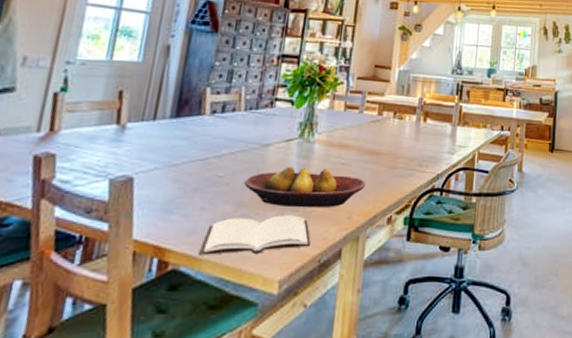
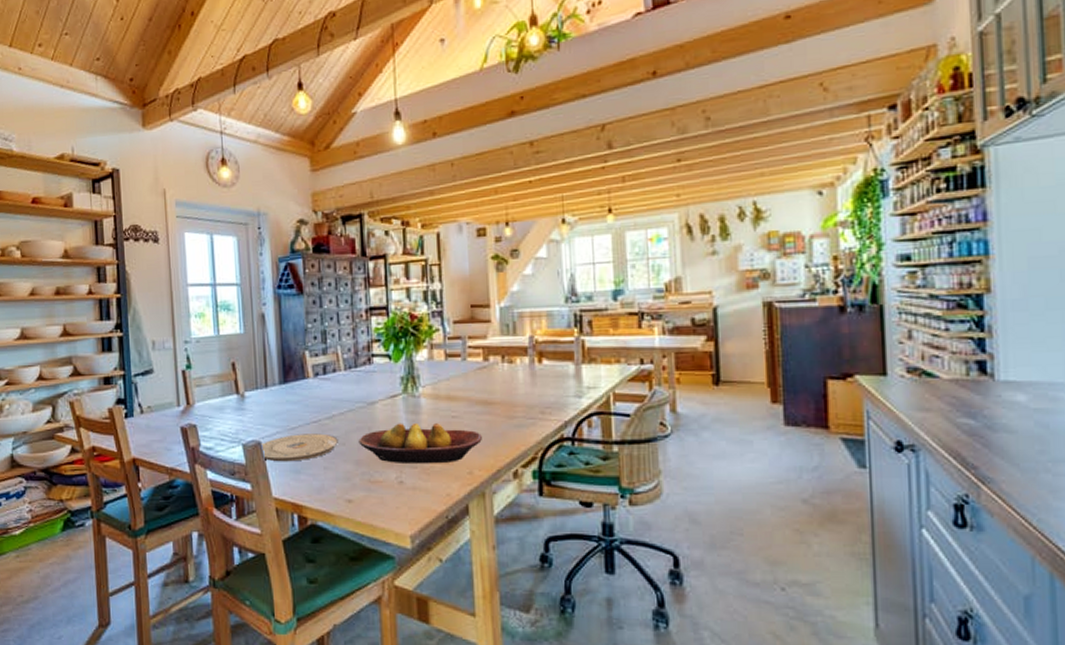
plate: none [130,171,223,201] -> present [261,433,338,462]
book: present [199,215,311,255] -> none [331,472,436,511]

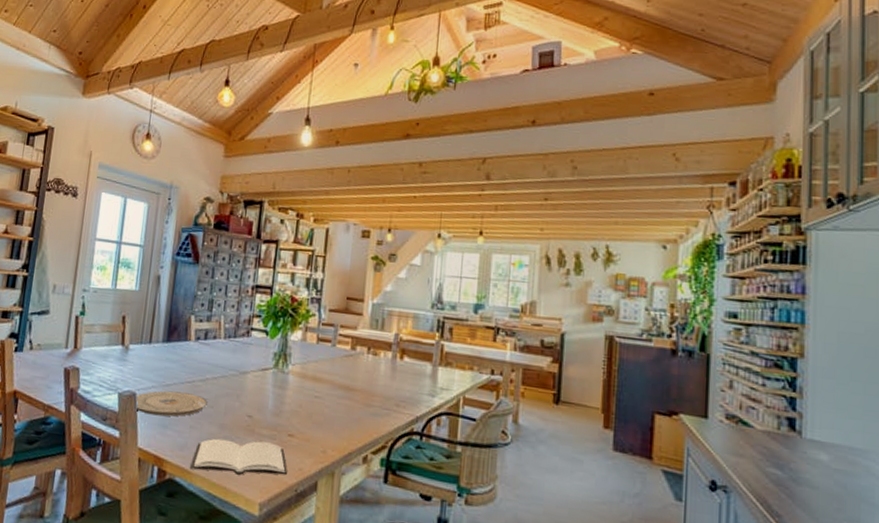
book: none [331,472,436,511] -> present [190,438,288,476]
fruit bowl: present [358,422,482,463] -> none [226,395,339,440]

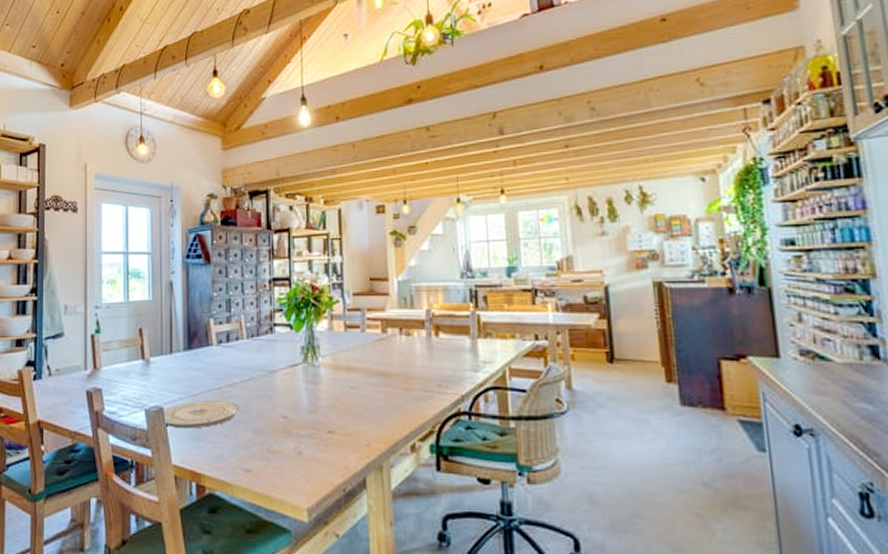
book: present [190,438,288,476] -> none [230,442,334,481]

